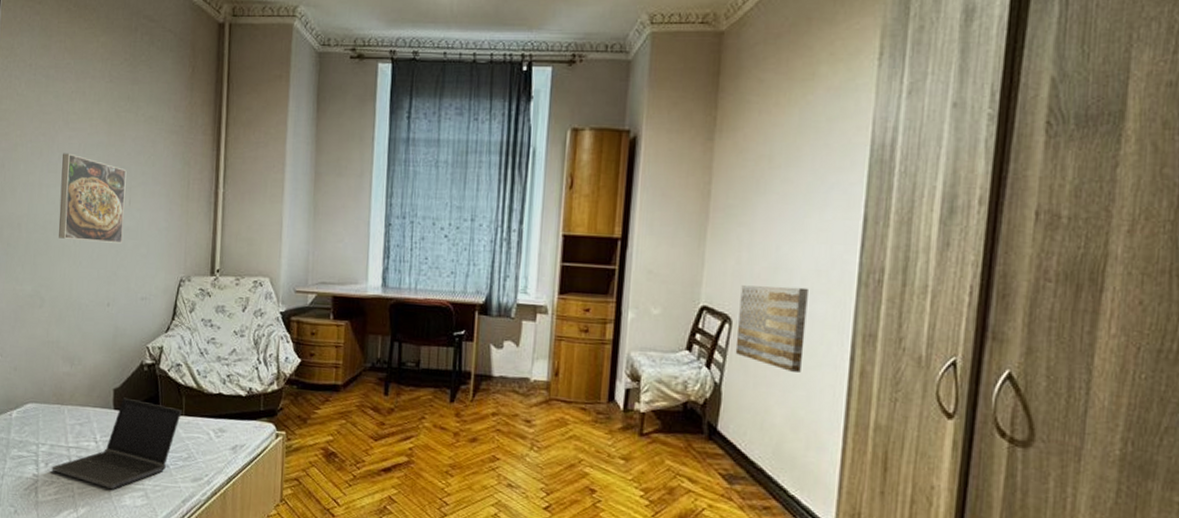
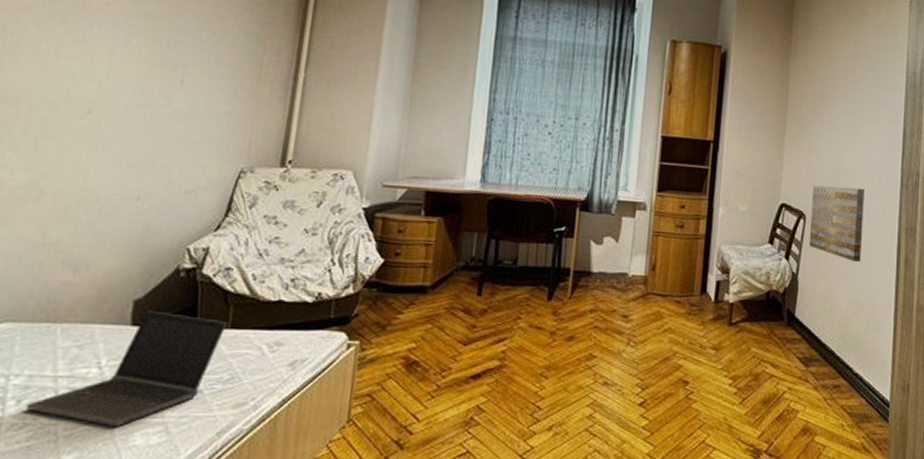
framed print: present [58,153,127,244] -> none [76,20,182,128]

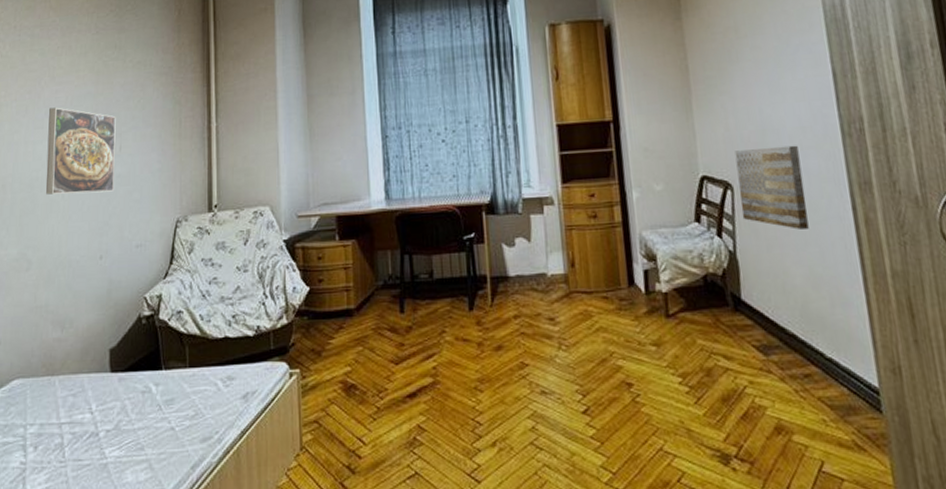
laptop computer: present [26,310,227,428] -> none [42,357,186,467]
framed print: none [76,20,182,128] -> present [46,107,116,195]

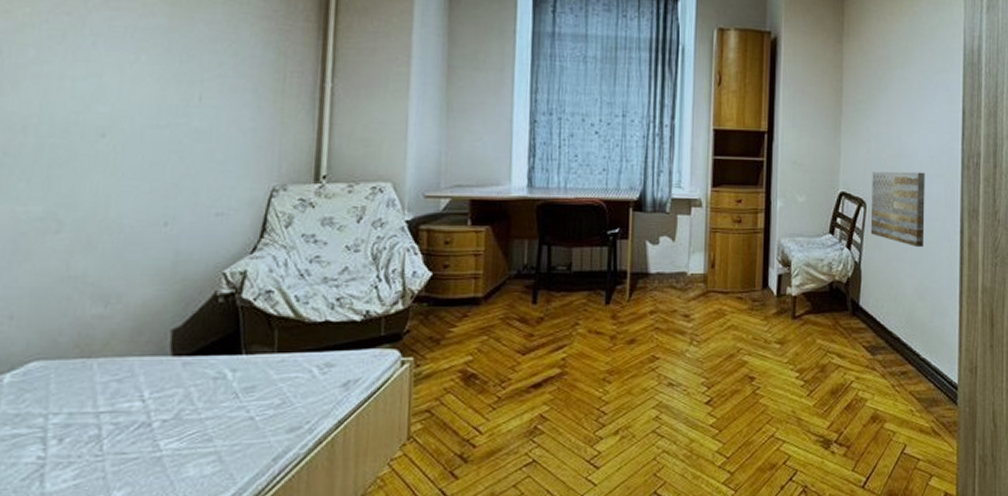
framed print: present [46,107,116,195] -> none [89,37,197,148]

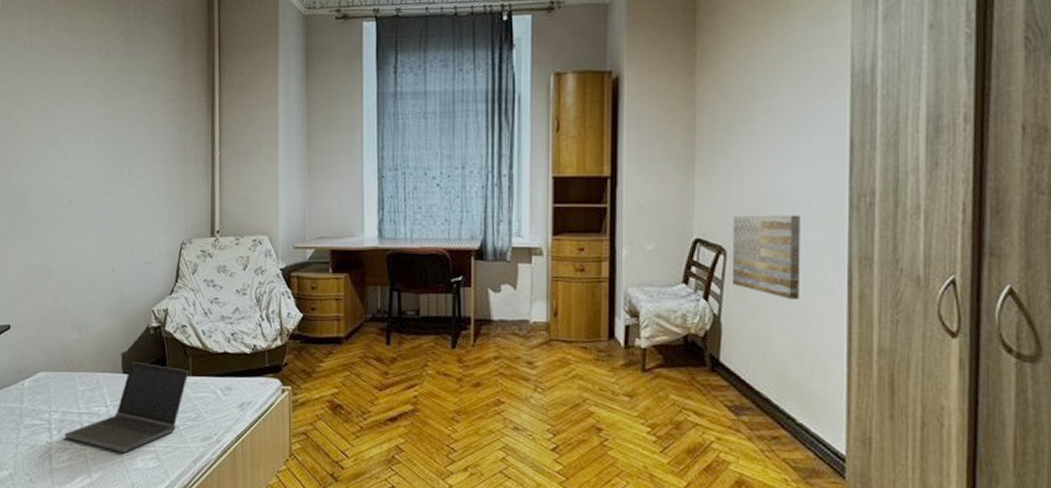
laptop computer: none [69,339,273,460] -> present [65,361,189,454]

